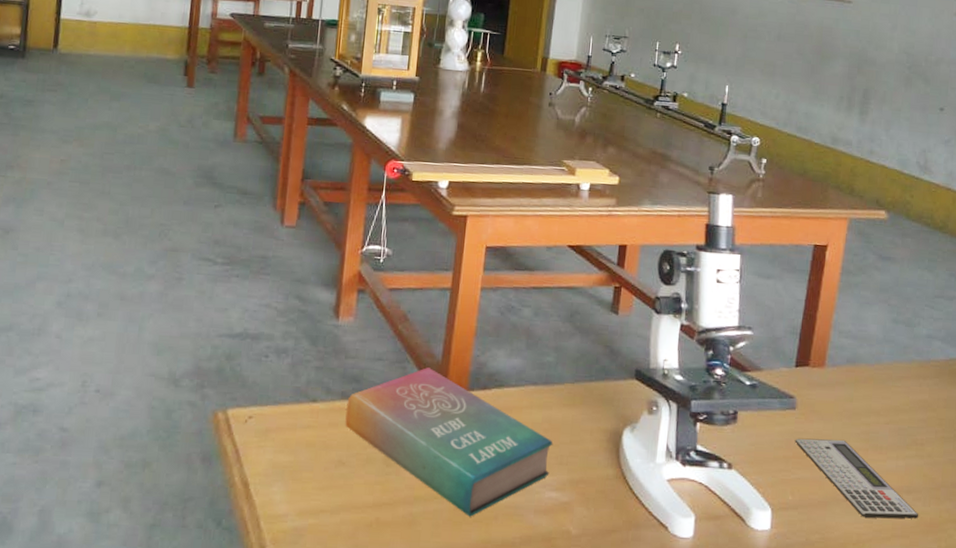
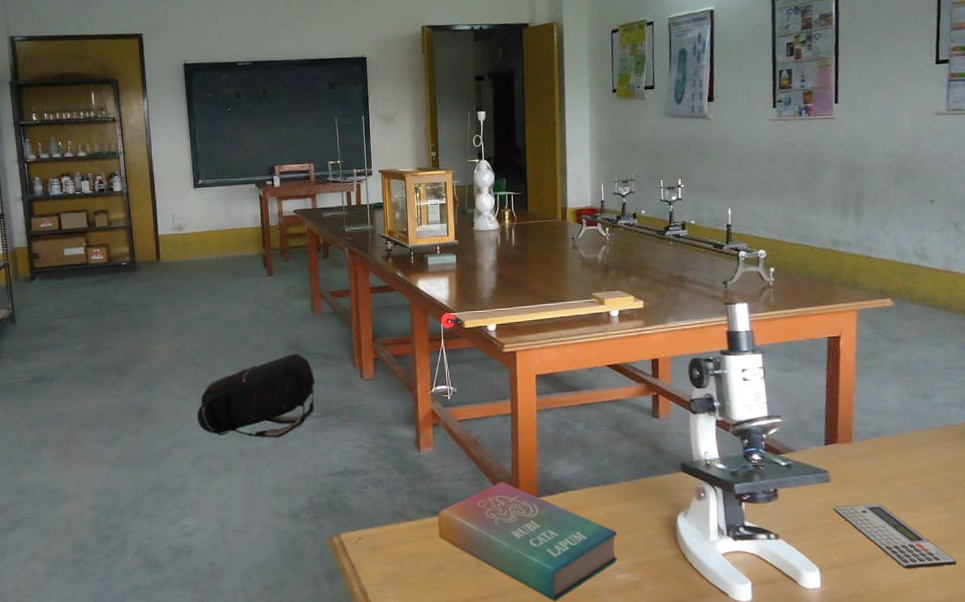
backpack: none [72,184,225,283] -> present [196,353,315,438]

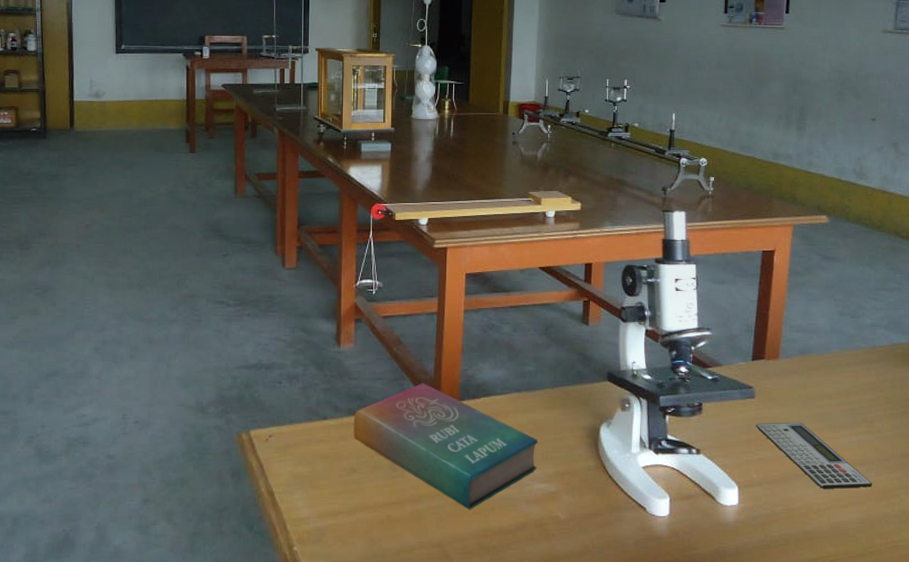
backpack: present [196,353,315,438] -> none [103,237,233,325]

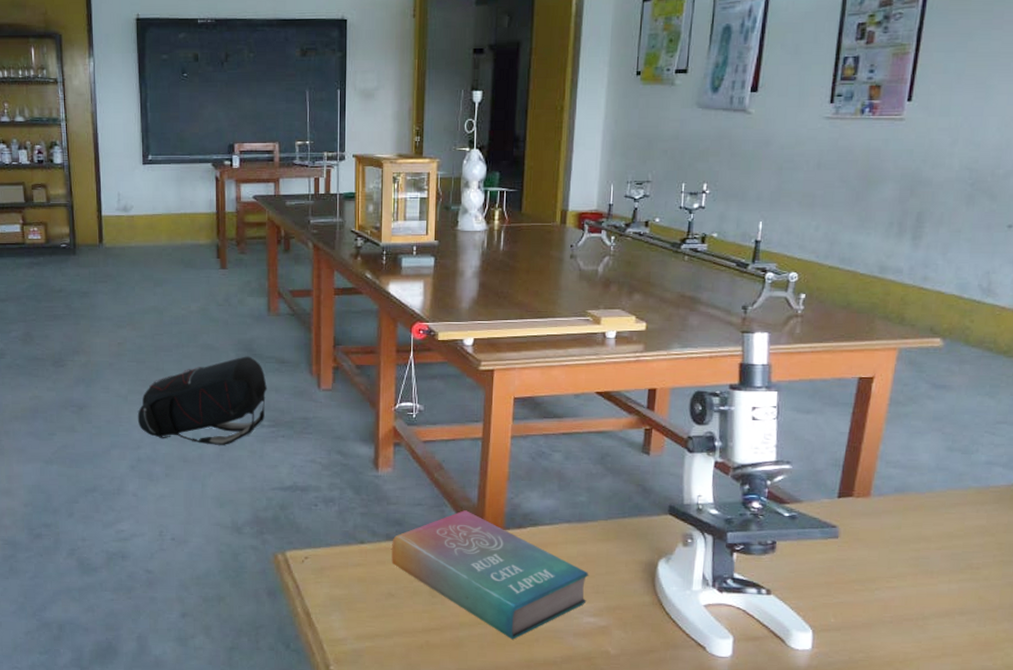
backpack: none [103,237,233,325] -> present [137,356,267,445]
calculator: present [755,422,872,489] -> none [837,565,972,639]

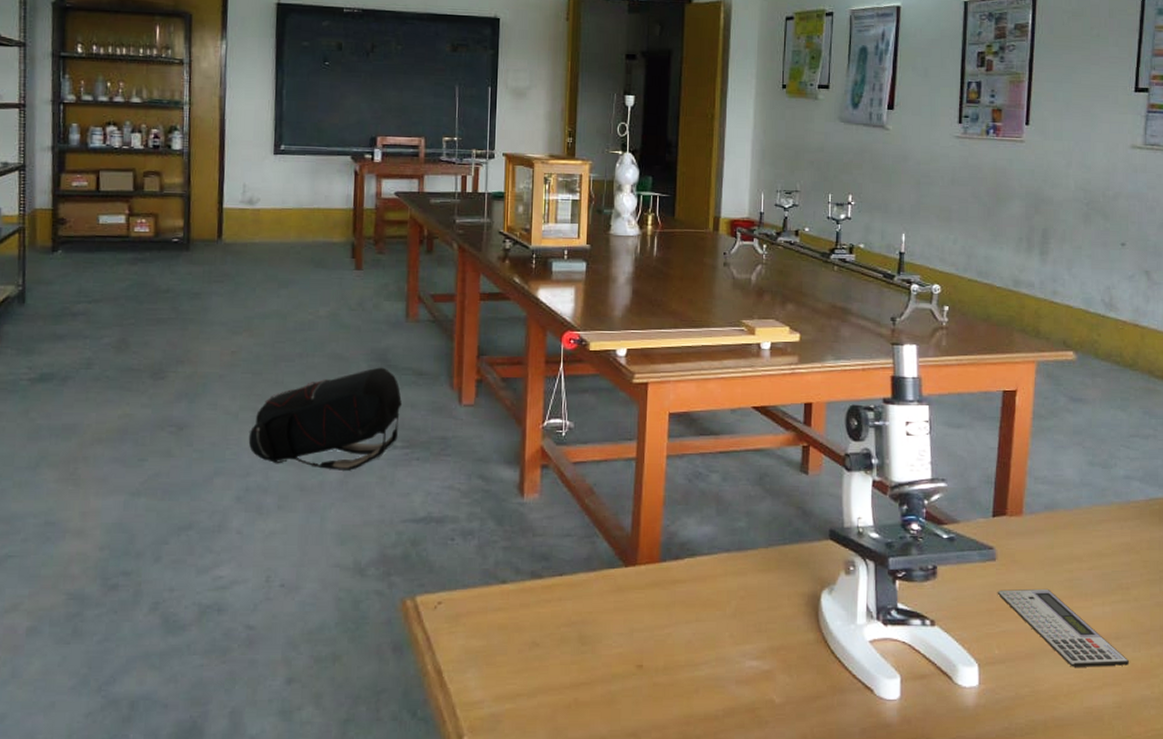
book: present [391,510,589,640] -> none [537,541,751,692]
calculator: none [837,565,972,639] -> present [997,588,1129,667]

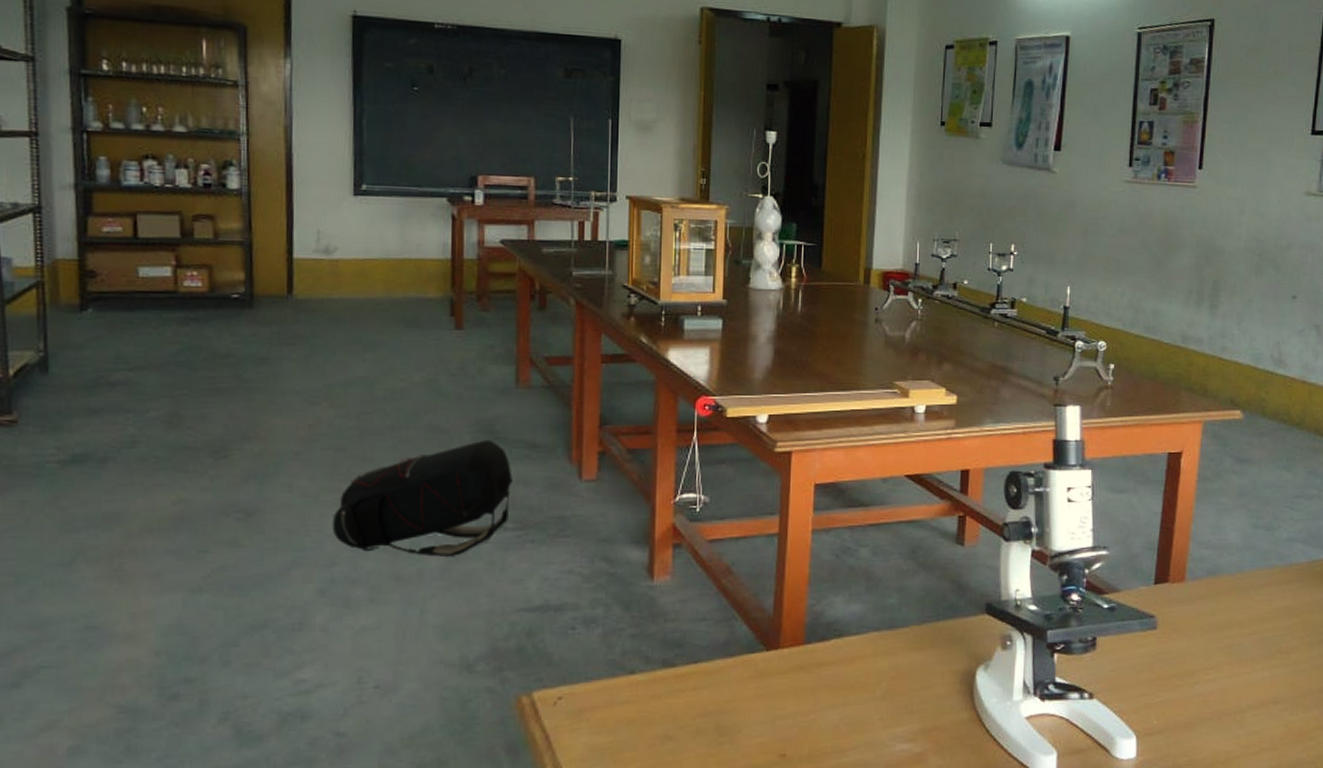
calculator: present [997,588,1129,667] -> none [1157,655,1286,734]

